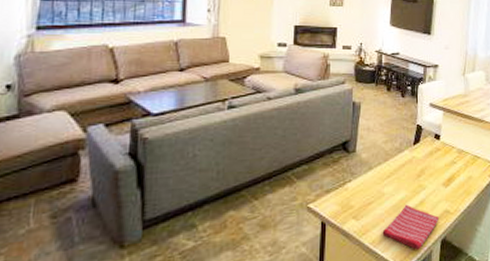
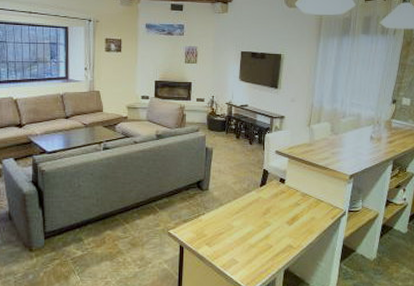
dish towel: present [382,204,440,250] -> none [231,237,283,276]

